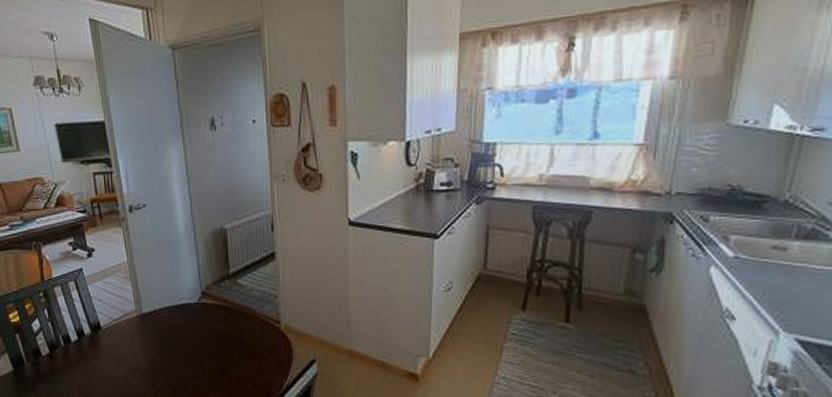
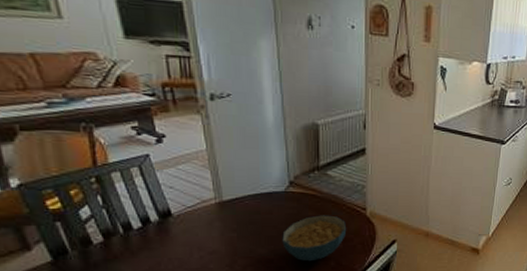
cereal bowl: none [197,329,261,382] -> present [282,215,347,262]

